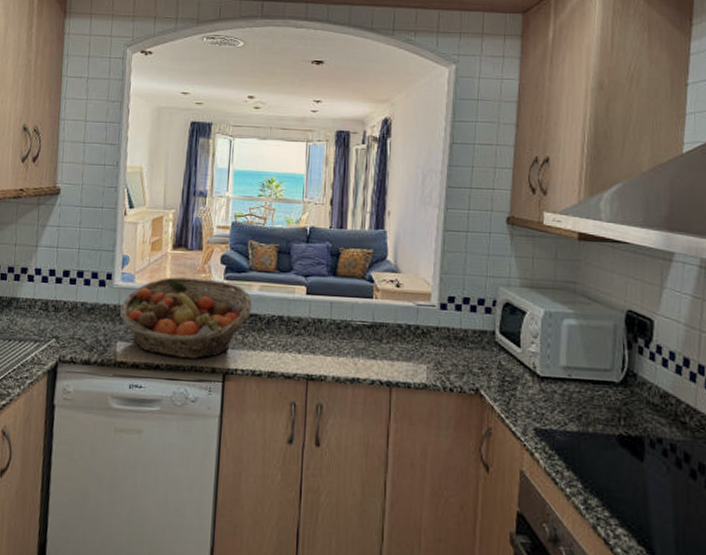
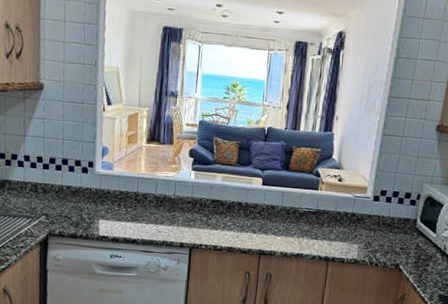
fruit basket: present [118,277,252,359] -> none [100,166,216,236]

